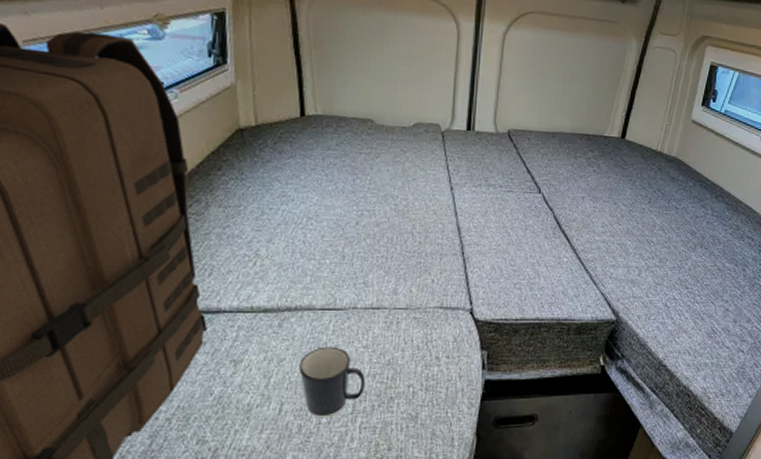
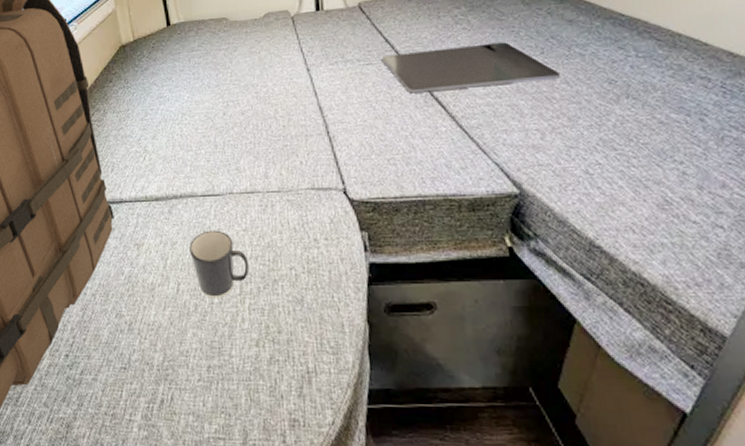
tablet: none [521,185,659,226] -> present [381,42,560,93]

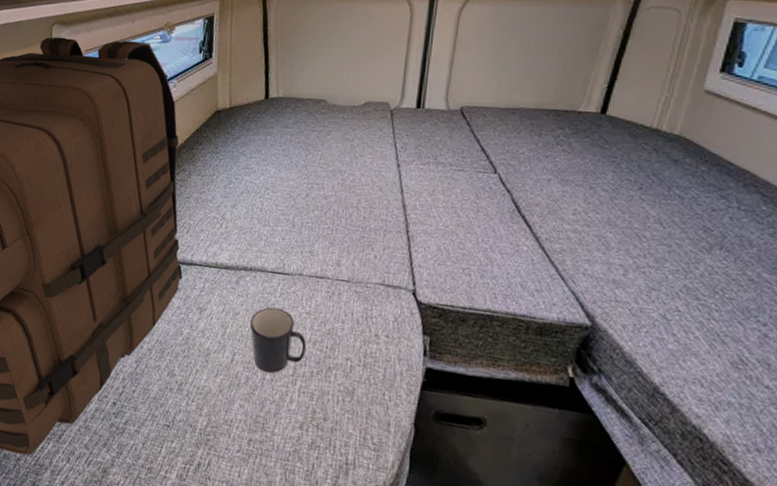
tablet: present [381,42,560,93] -> none [474,164,654,217]

